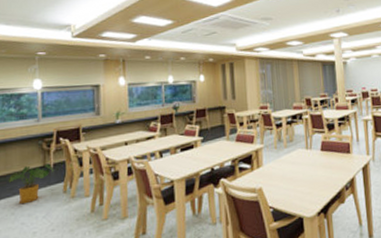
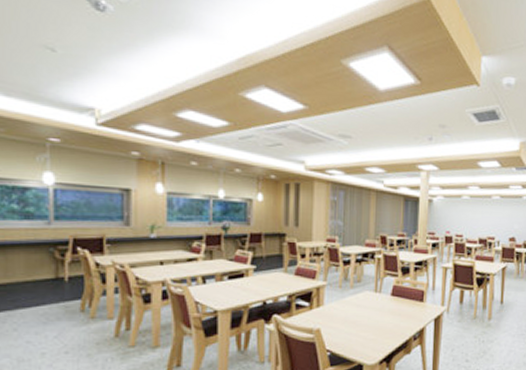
house plant: present [8,163,54,205] -> none [9,275,70,320]

